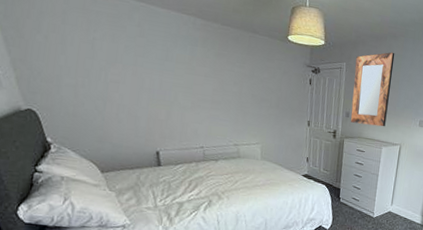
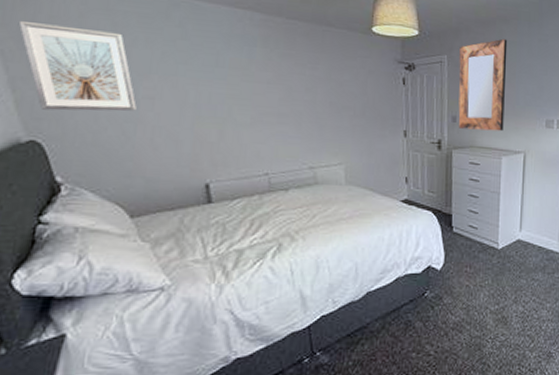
picture frame: none [17,13,106,92] -> present [18,20,137,111]

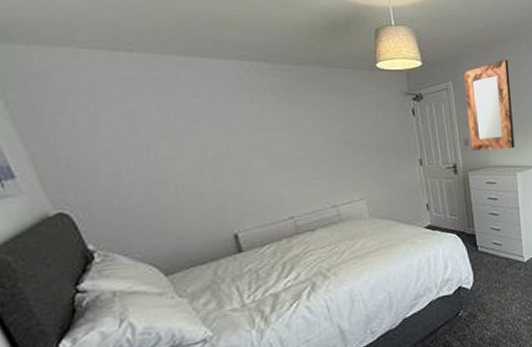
picture frame: present [18,20,137,111] -> none [32,97,157,182]

